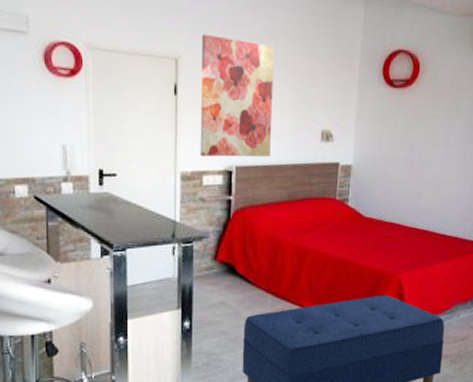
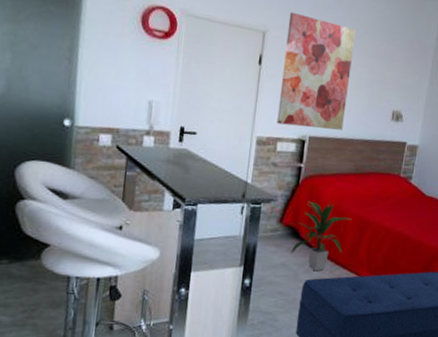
indoor plant: none [229,233,289,307] -> present [291,201,352,272]

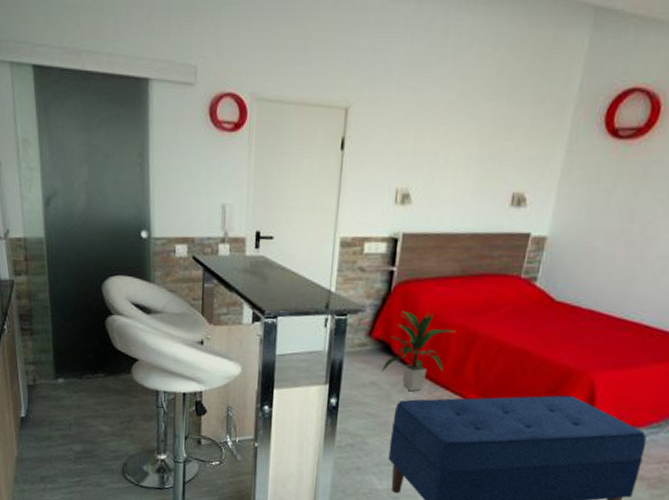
wall art: present [277,12,356,130] -> none [363,77,464,223]

